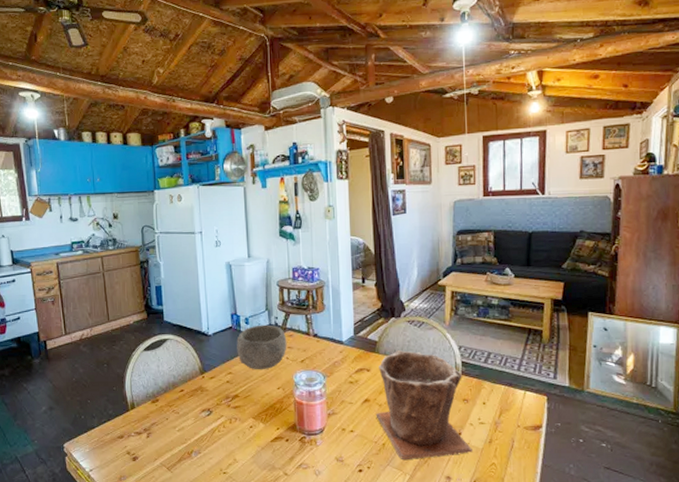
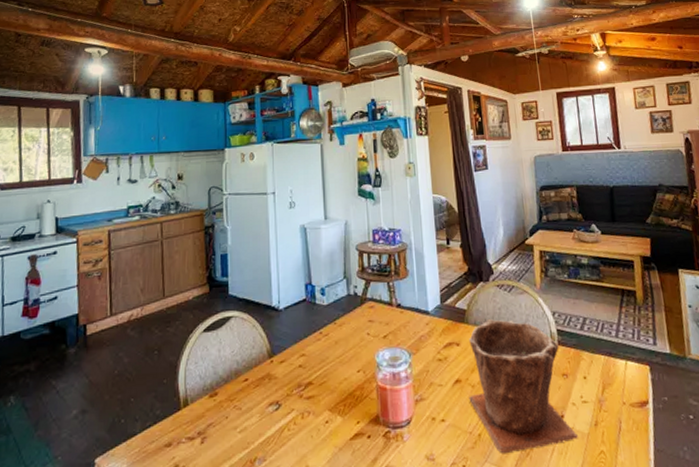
bowl: present [236,324,287,370] -> none [311,295,368,350]

